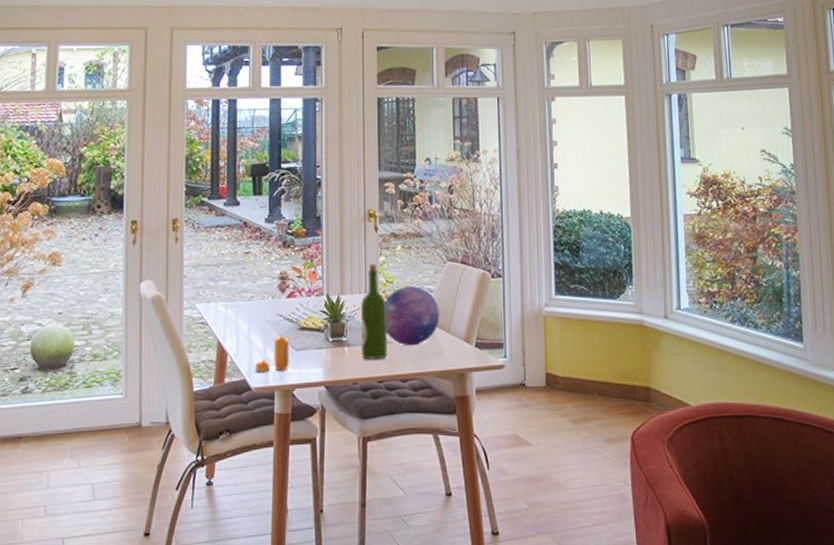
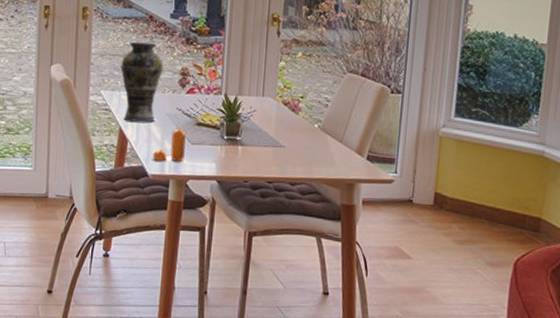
vase: none [216,248,262,333] -> present [120,41,164,122]
wine bottle: present [361,264,387,360] -> none [254,68,282,161]
decorative ball: present [385,286,440,346] -> none [279,93,335,152]

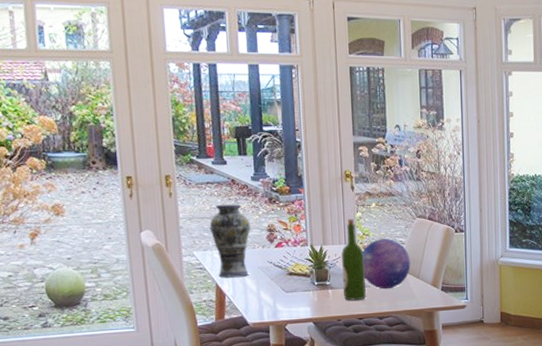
pepper shaker: present [153,128,186,161] -> none [251,279,281,311]
wine bottle: none [254,68,282,161] -> present [342,219,366,301]
decorative ball: none [279,93,335,152] -> present [362,239,411,289]

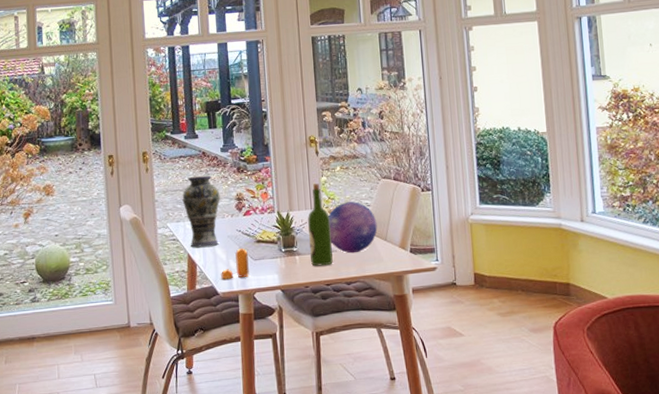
pepper shaker: none [251,279,281,311] -> present [221,247,249,280]

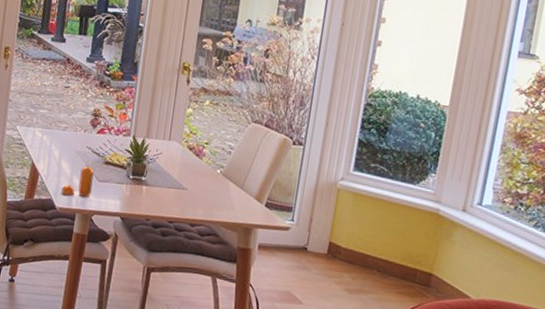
vase: present [182,175,221,247] -> none [36,81,78,158]
wine bottle: present [308,183,333,266] -> none [157,114,187,202]
decorative ball: present [328,201,378,254] -> none [182,139,237,196]

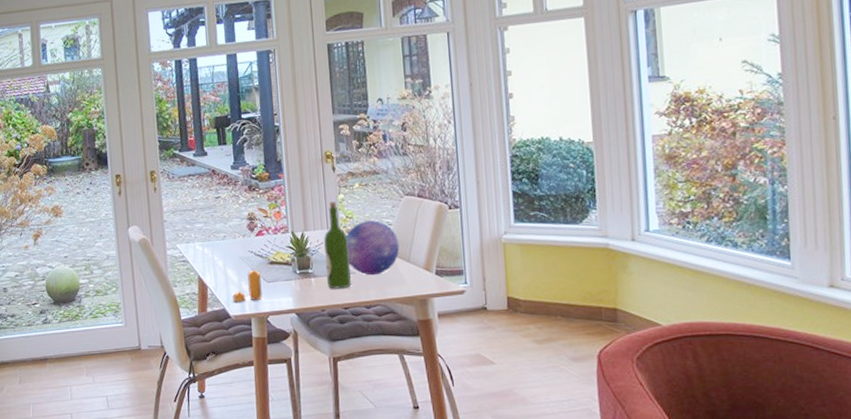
wine bottle: none [157,114,187,202] -> present [324,202,351,289]
decorative ball: none [182,139,237,196] -> present [346,220,400,276]

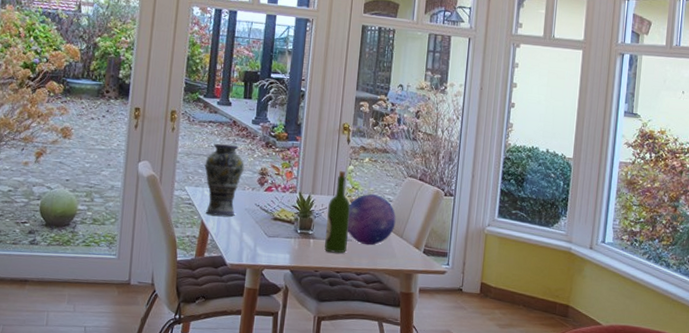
vase: none [191,194,232,269] -> present [204,143,245,216]
pepper shaker: present [233,269,262,302] -> none [232,222,263,252]

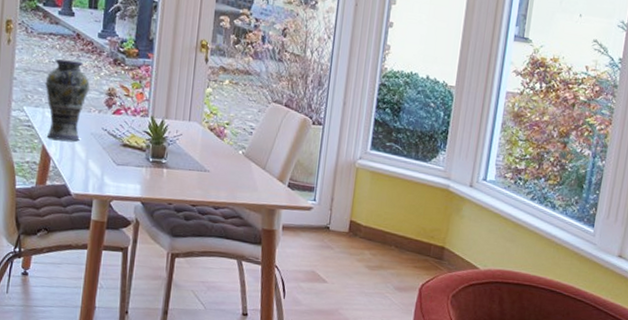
wine bottle: present [324,171,350,253] -> none [179,94,208,185]
decorative ball: present [347,194,396,246] -> none [204,120,259,177]

